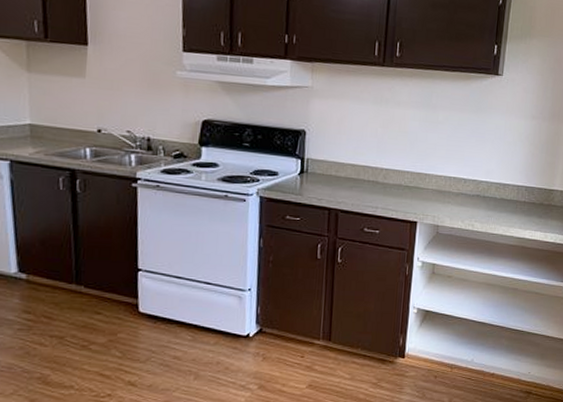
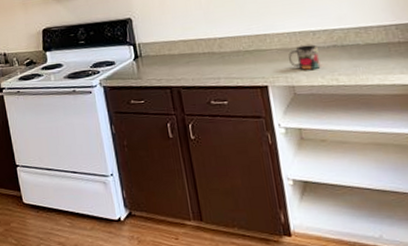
mug: none [439,190,465,213] -> present [288,44,321,70]

